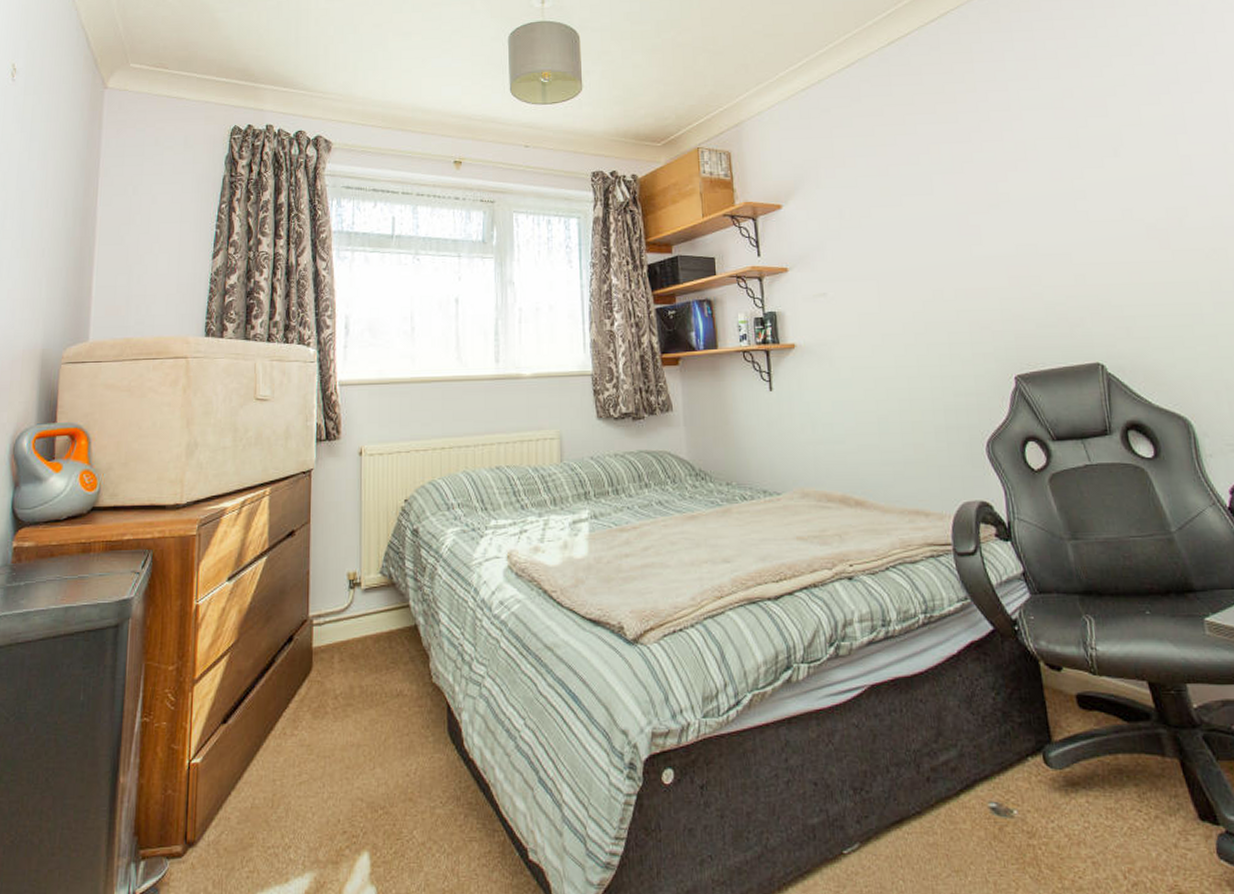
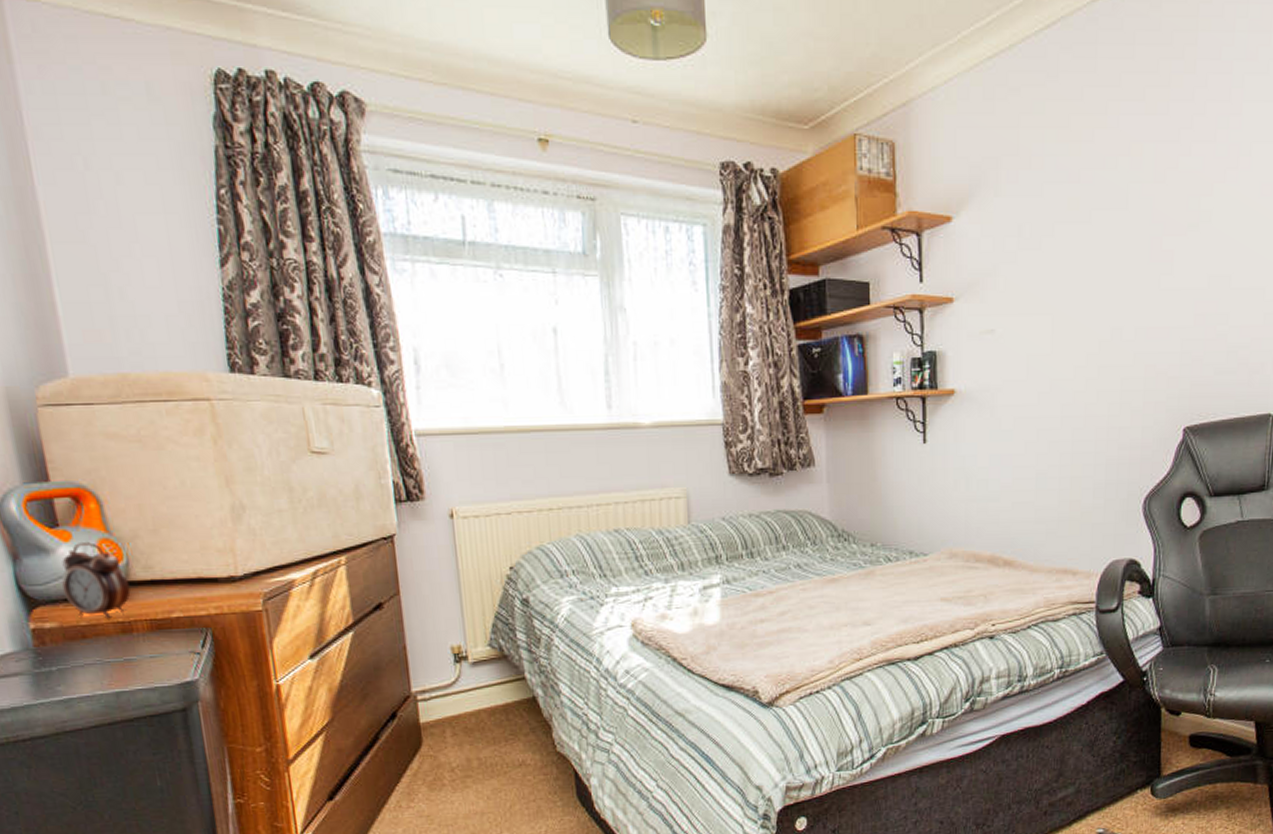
alarm clock: none [45,473,97,540] -> present [62,542,130,619]

